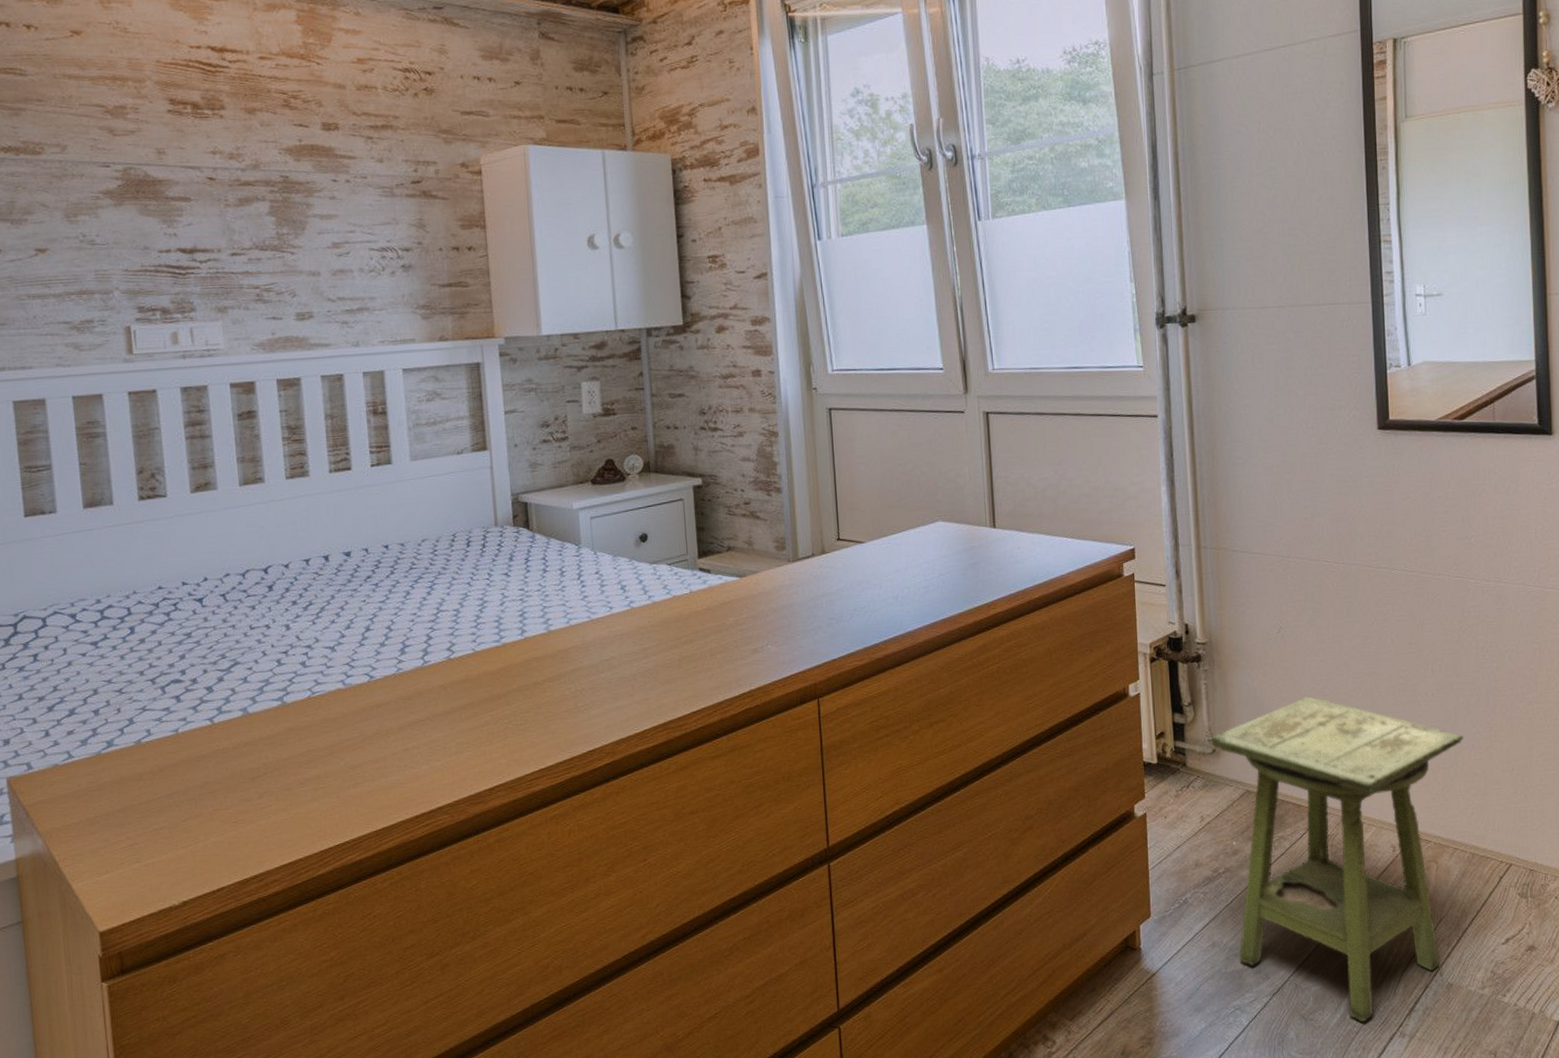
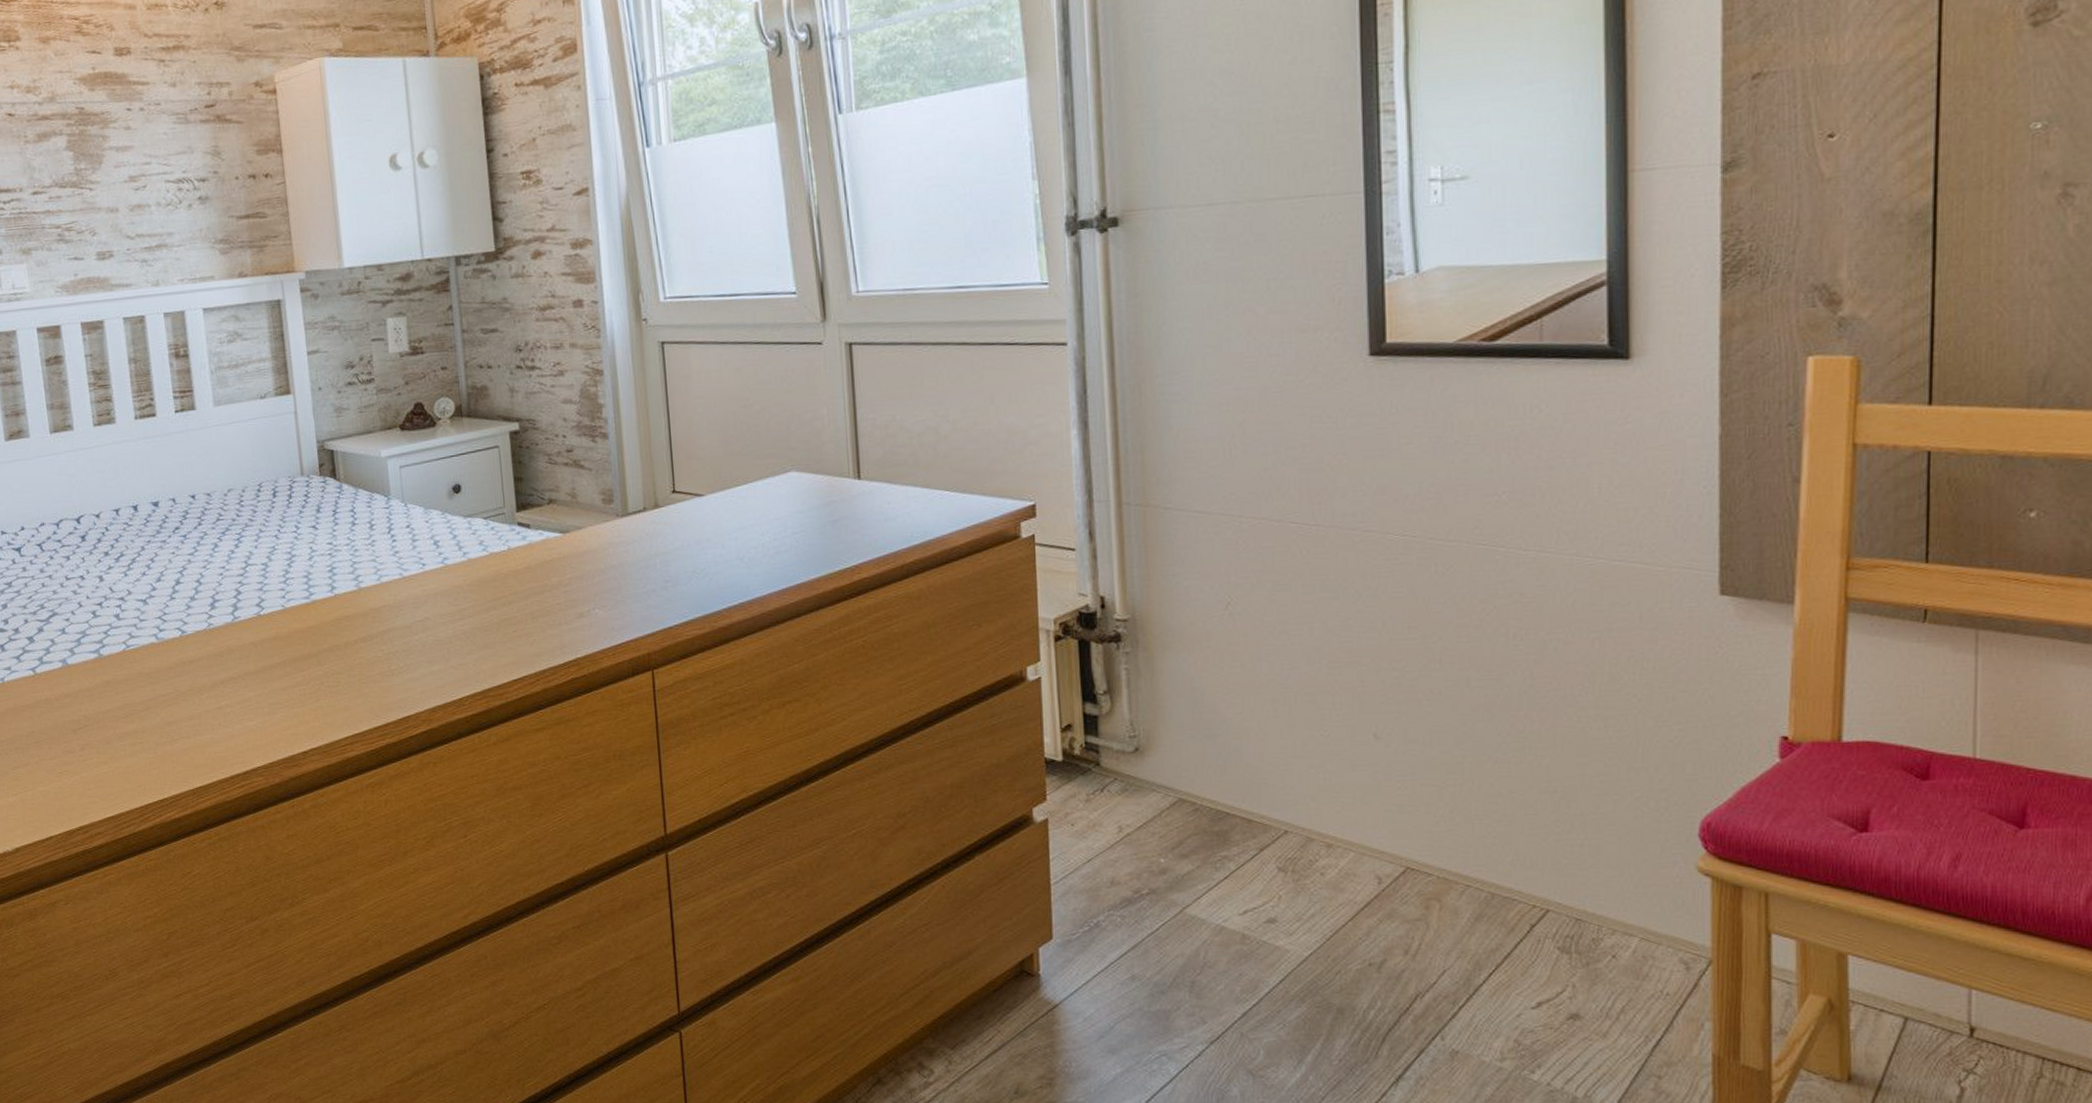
side table: present [1210,696,1463,1021] -> none [1132,689,1483,1085]

